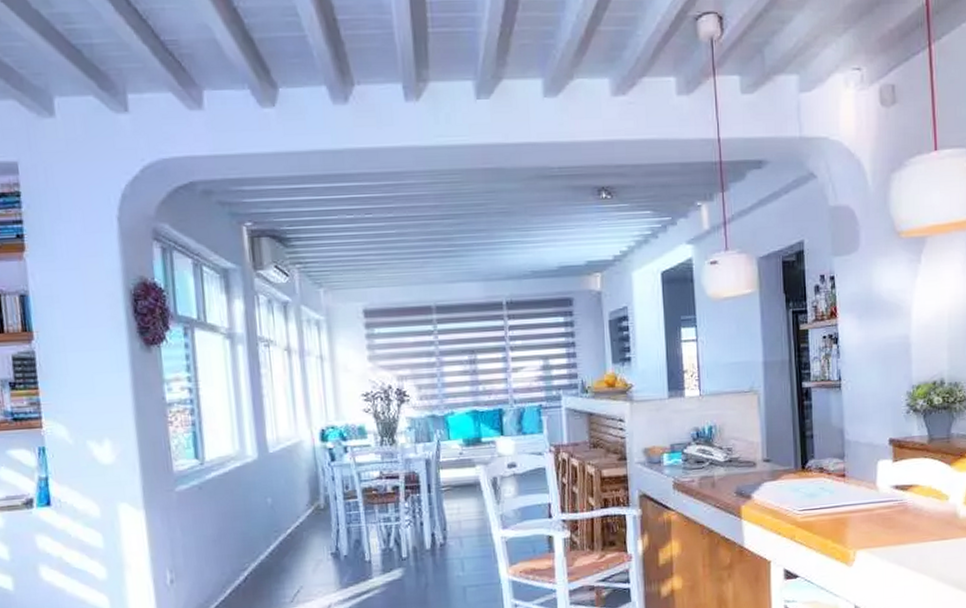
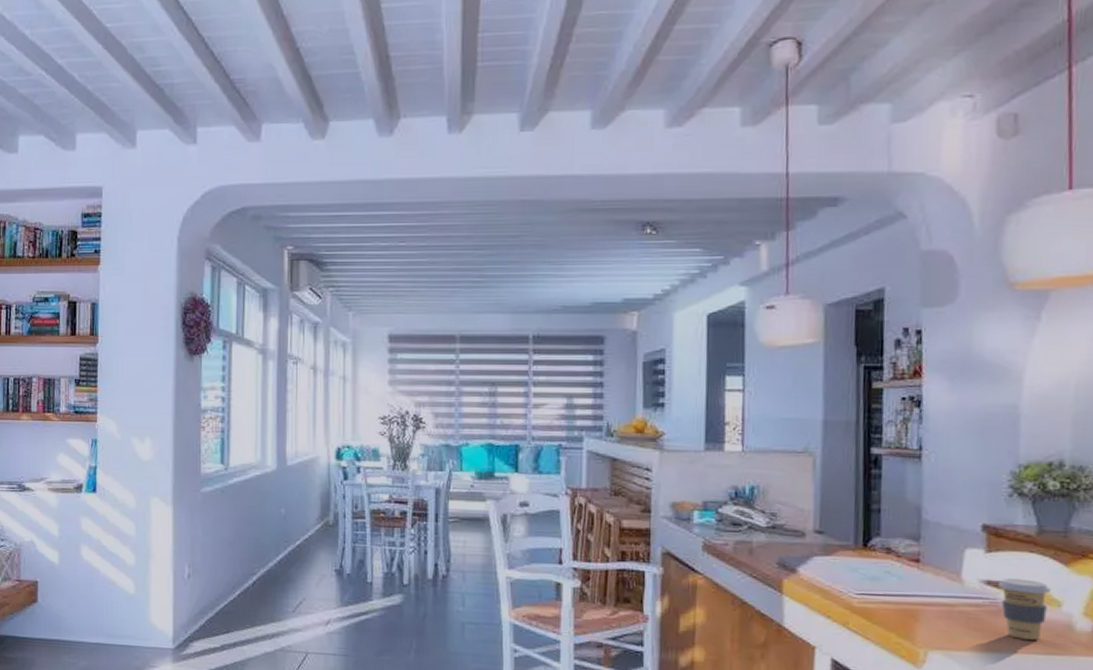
coffee cup: none [904,480,941,531] -> present [998,578,1052,640]

